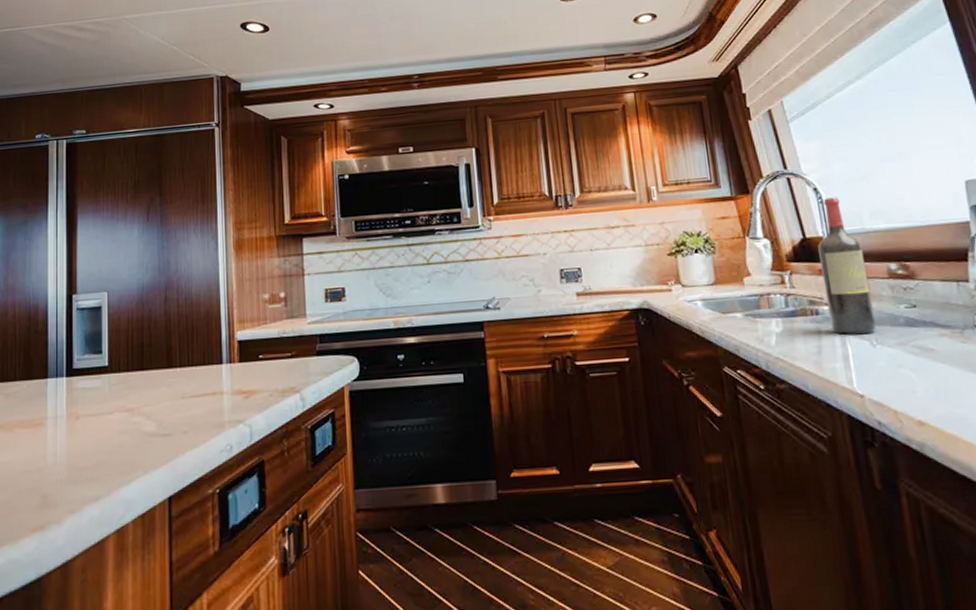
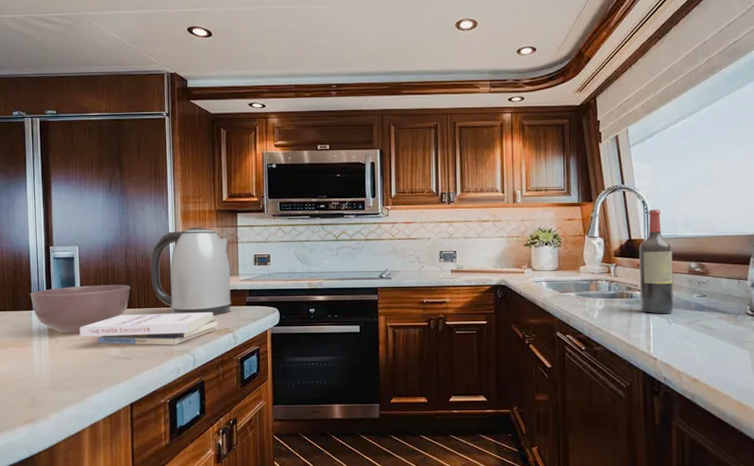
bowl: none [46,338,170,408] -> present [30,285,130,335]
books: none [106,367,281,418] -> present [79,312,218,345]
kettle: none [195,258,298,373] -> present [150,226,231,316]

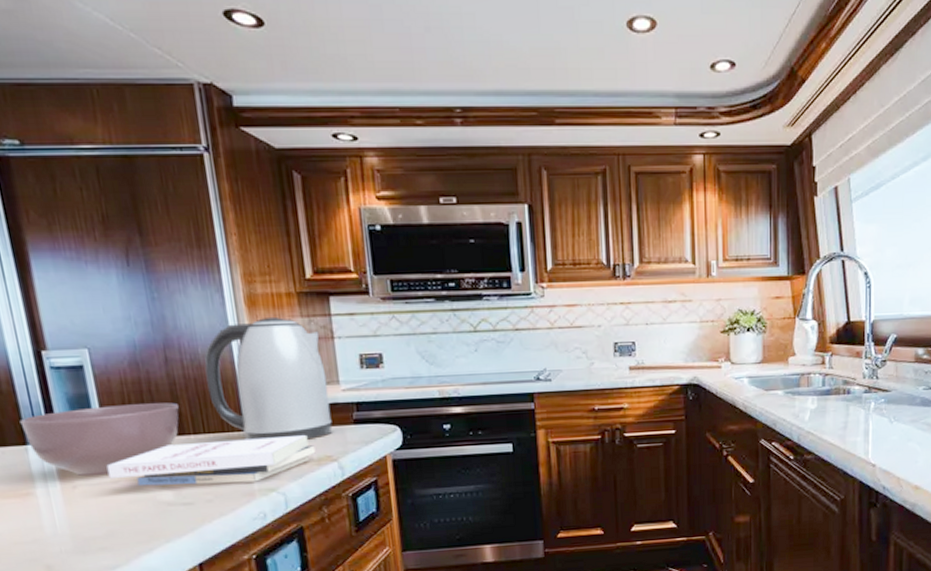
wine bottle: present [639,209,673,314] -> none [858,282,898,413]

